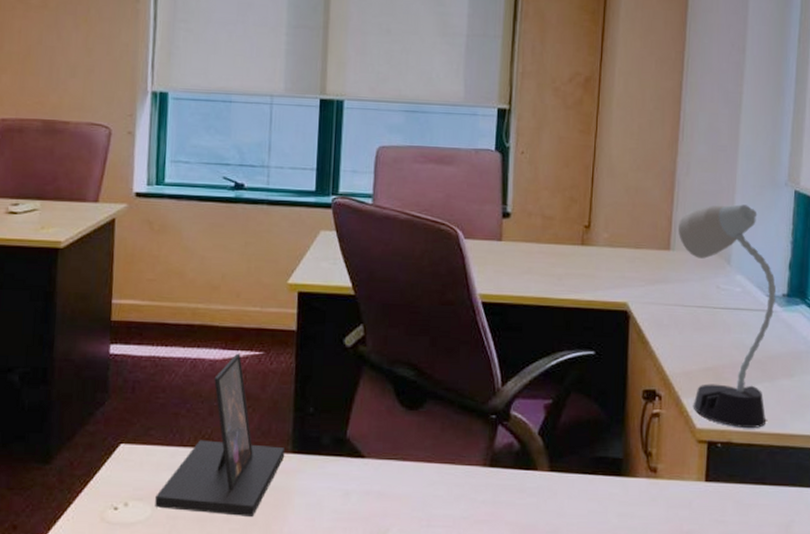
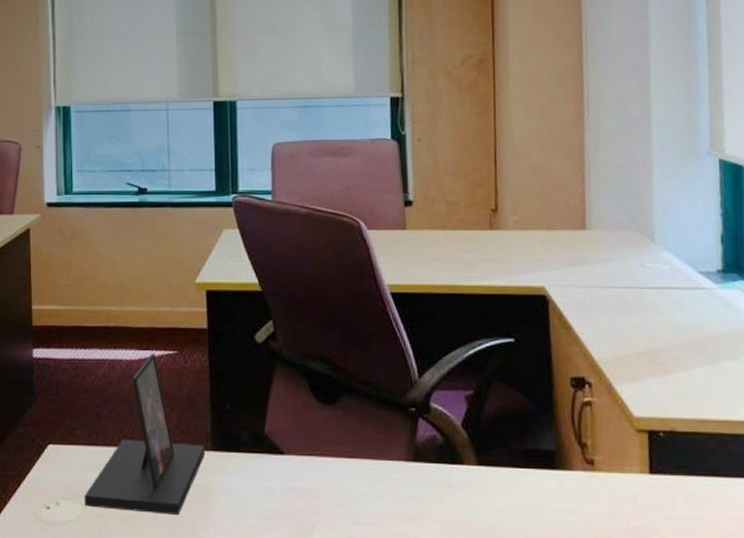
desk lamp: present [678,204,777,429] -> none [593,177,712,416]

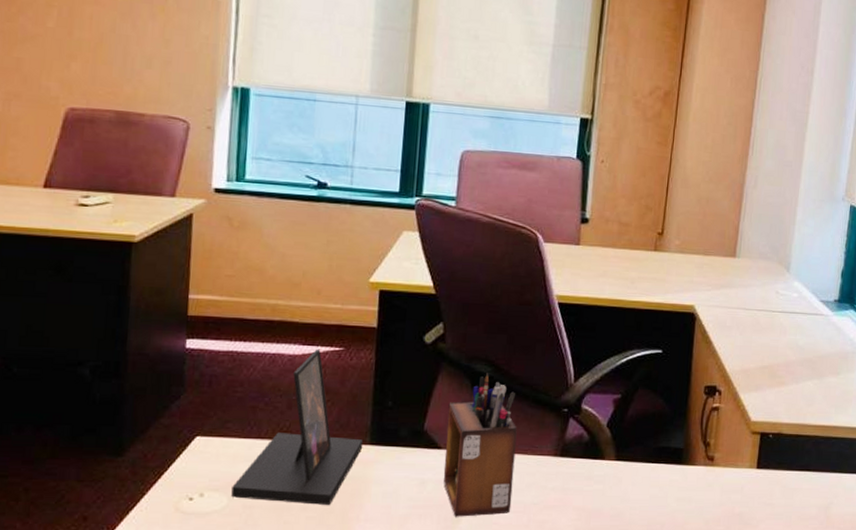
desk organizer: none [287,371,366,529] -> present [443,373,517,517]

